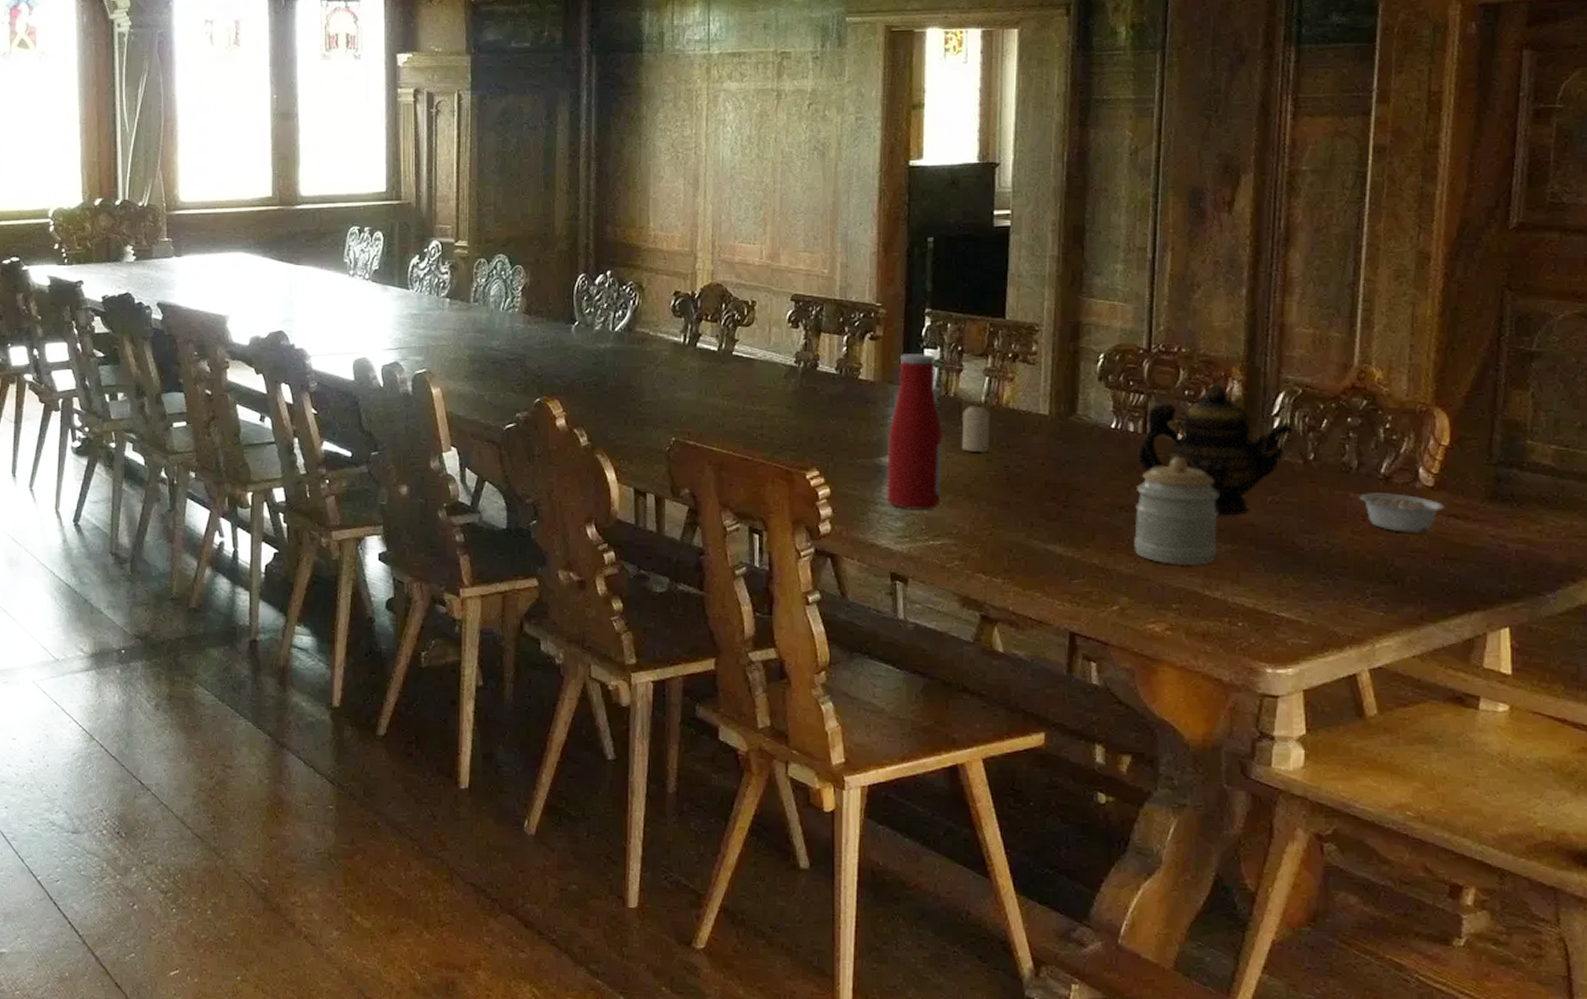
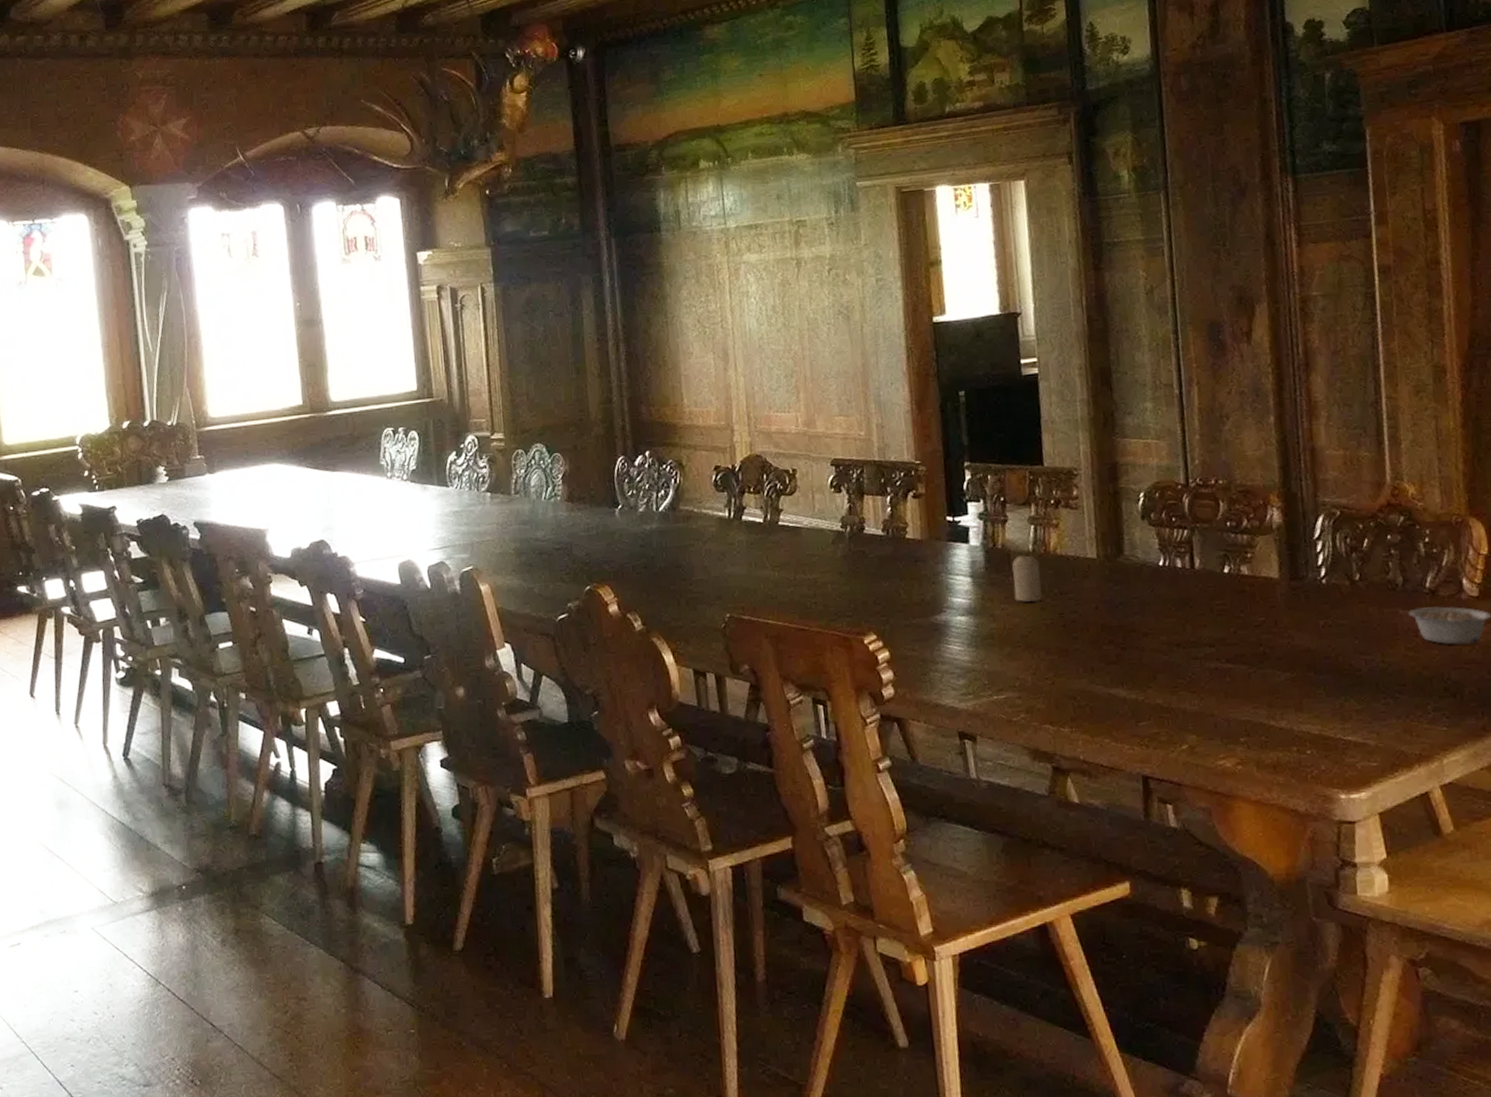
bottle: present [886,354,943,510] -> none [940,507,1000,666]
jar: present [1134,458,1220,566] -> none [1191,589,1277,698]
teapot: present [1137,384,1294,516] -> none [1187,513,1337,644]

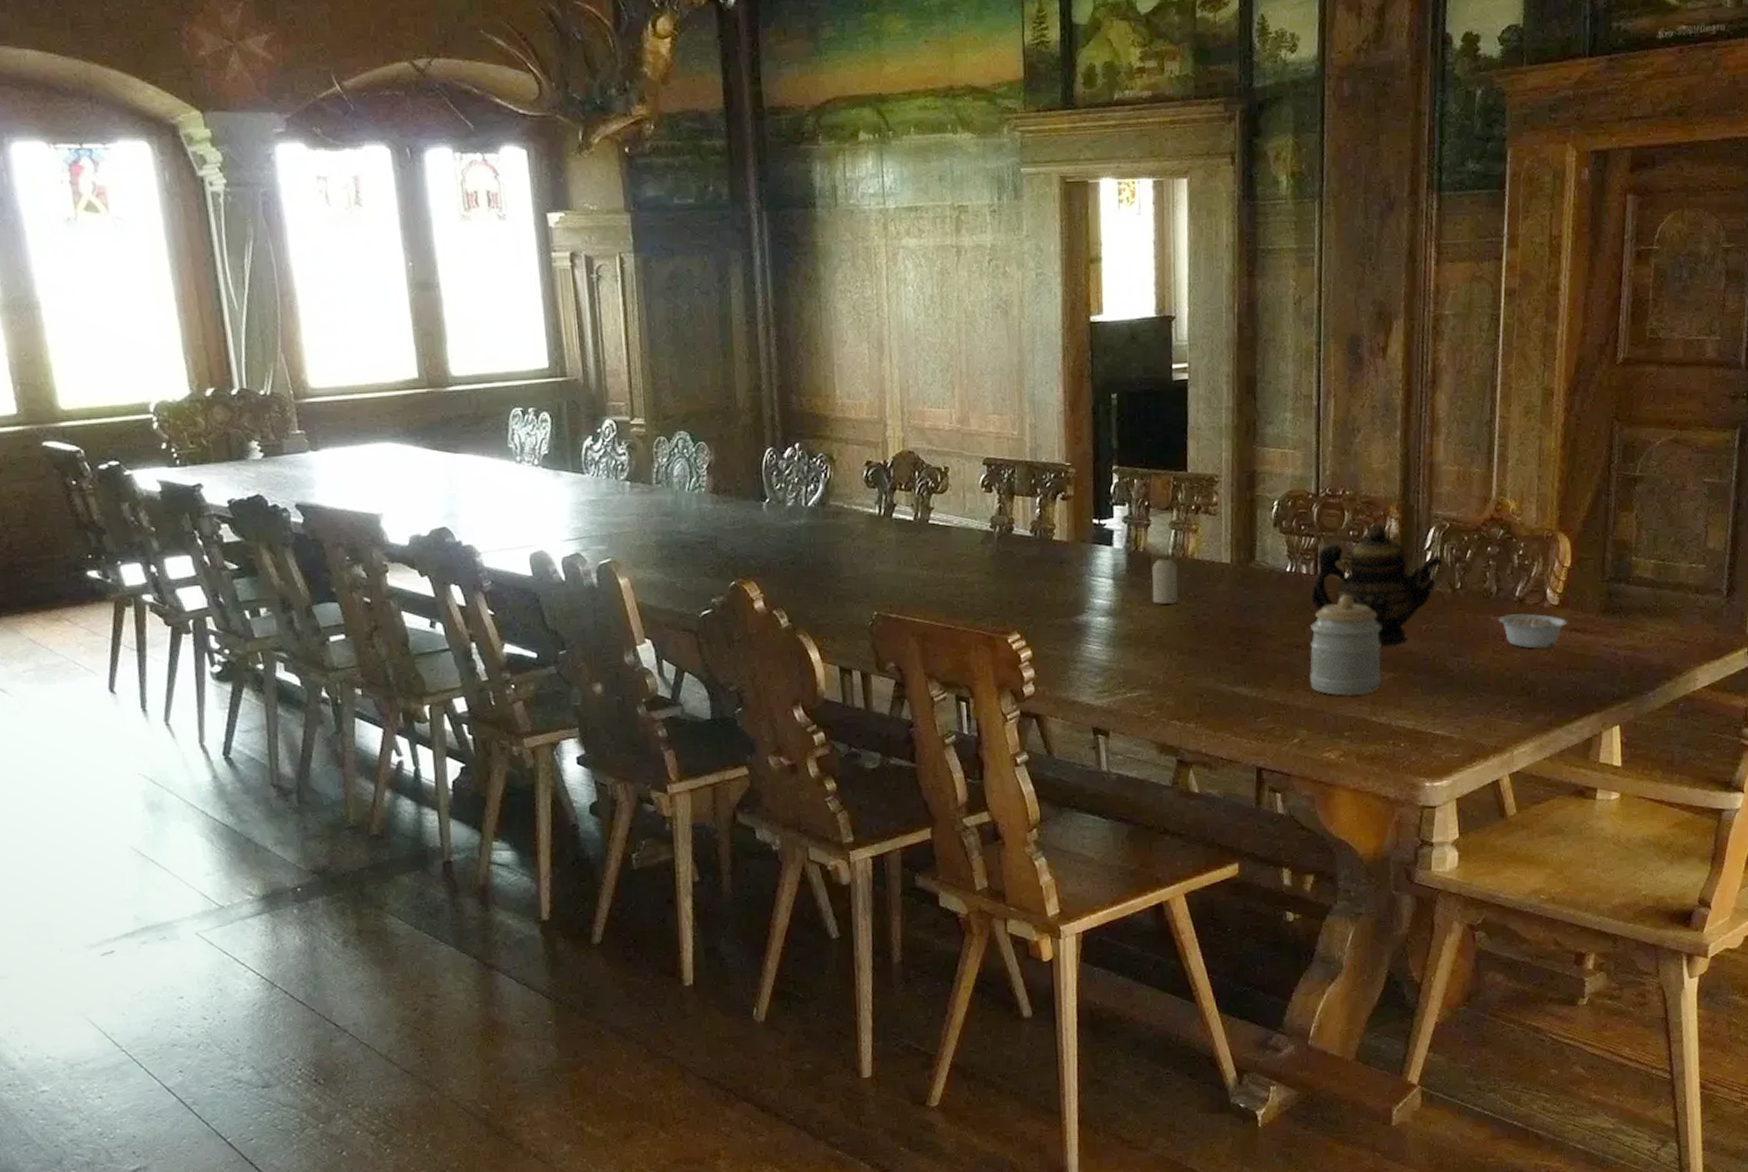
teapot: none [1187,513,1337,644] -> present [1310,523,1443,647]
jar: none [1191,589,1277,698] -> present [1310,595,1382,696]

